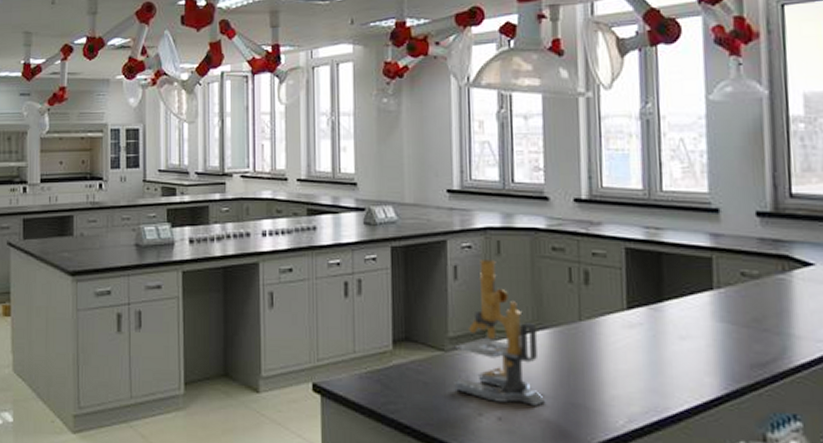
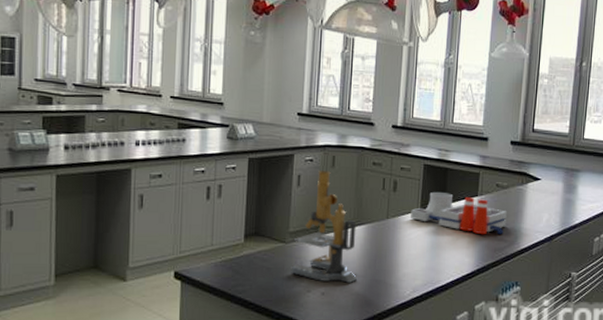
laboratory equipment: none [613,284,765,344] -> present [411,191,507,234]

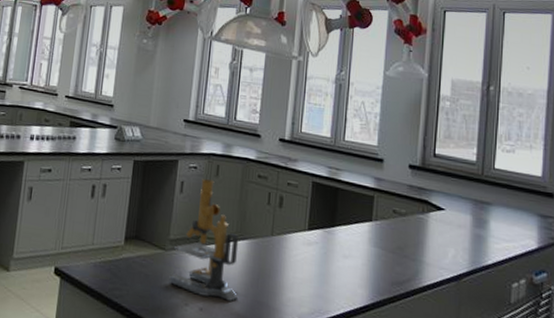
laboratory equipment: present [411,191,507,234] -> none [297,212,406,267]

